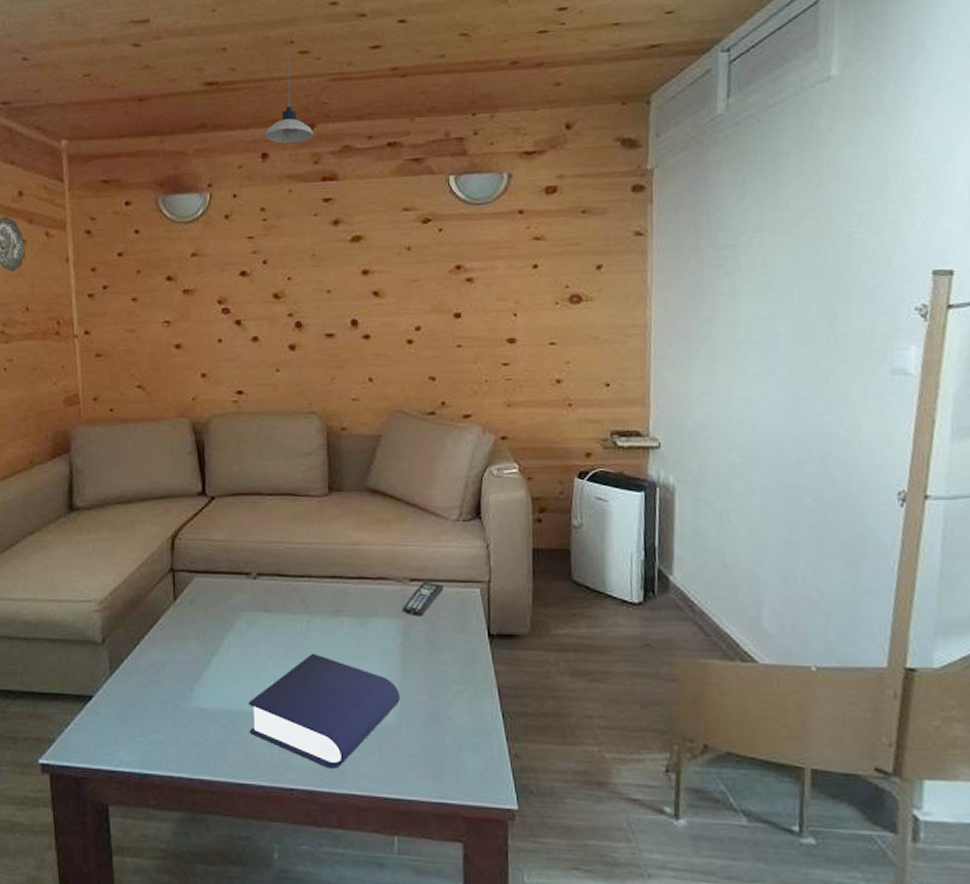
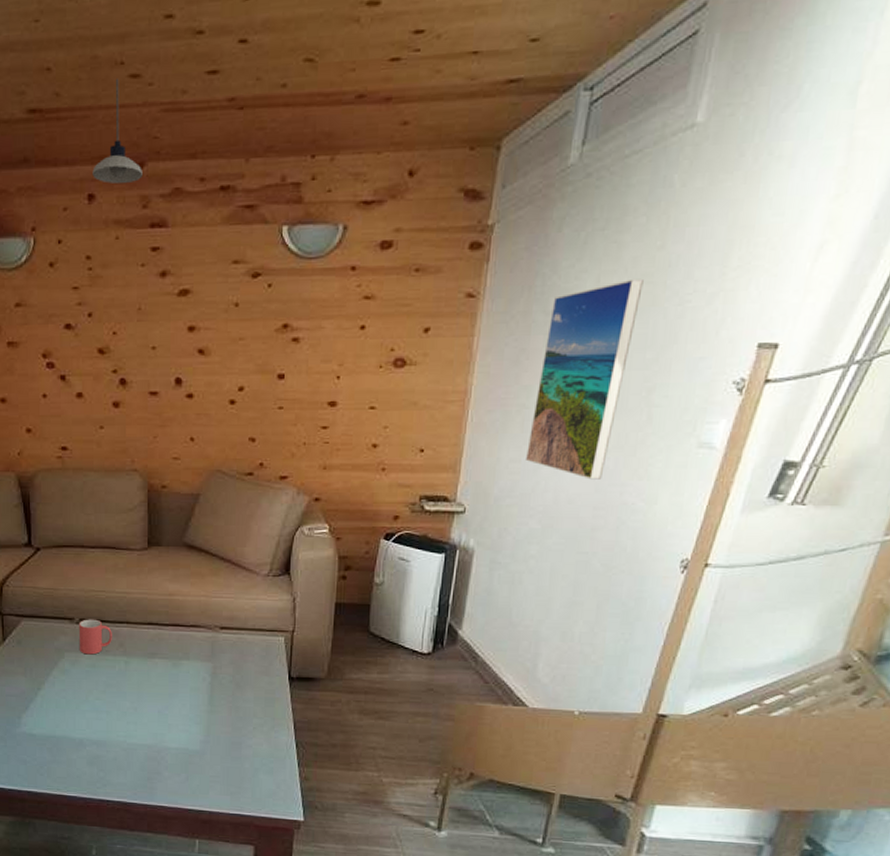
book: present [248,653,400,769] -> none [71,689,206,785]
mug: none [256,573,293,614] -> present [78,619,112,655]
remote control: present [401,581,444,617] -> none [211,629,251,661]
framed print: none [716,213,808,410] -> present [526,278,644,480]

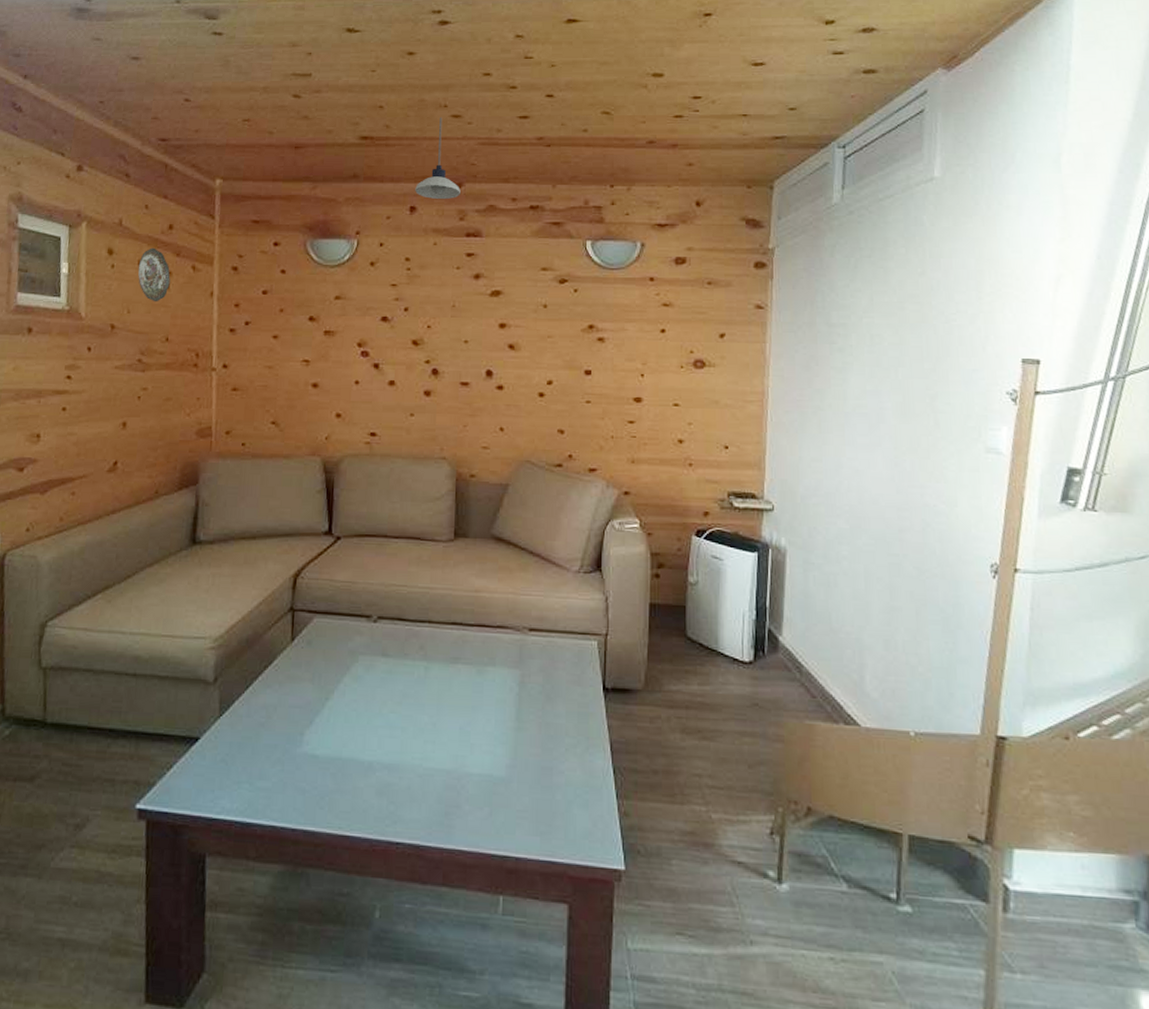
mug: present [78,619,112,655] -> none [375,617,412,659]
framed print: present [526,278,644,480] -> none [826,299,912,481]

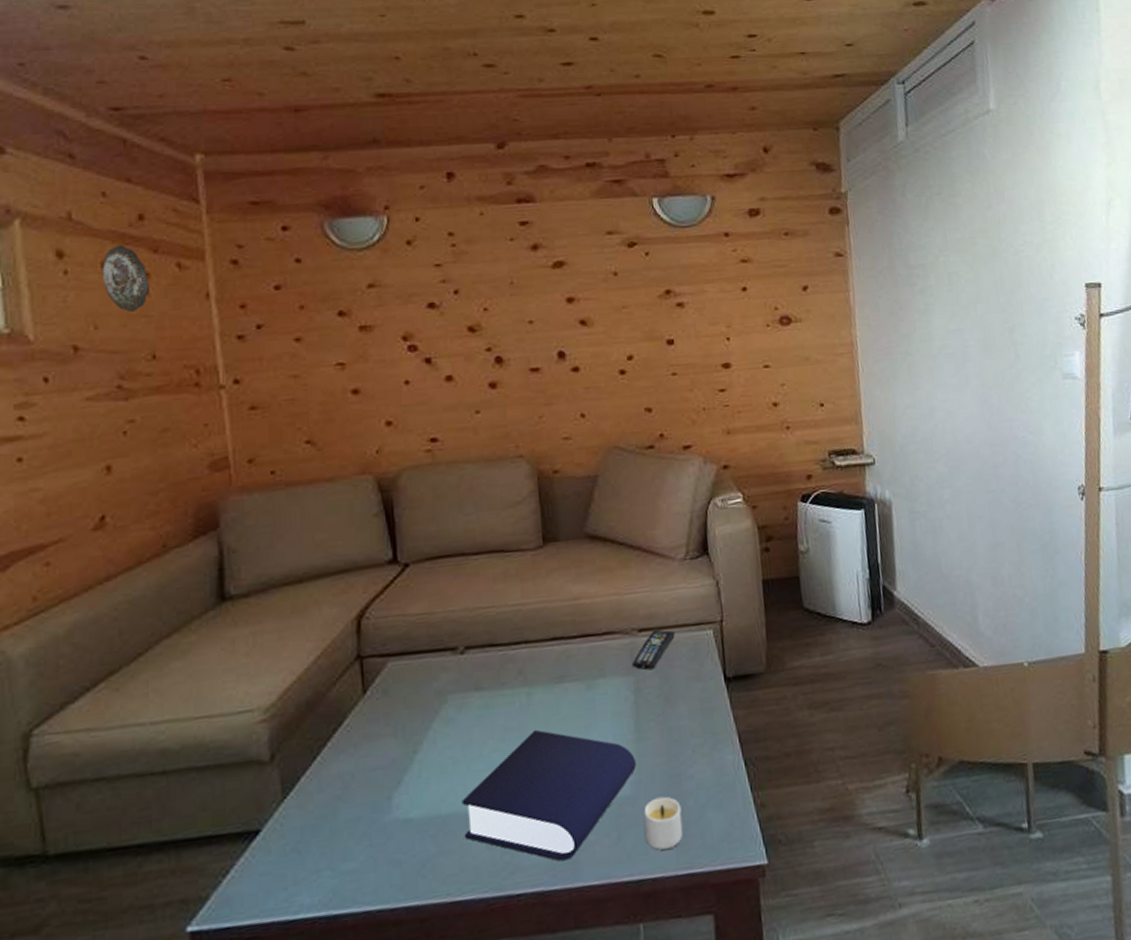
book: none [358,700,513,822] -> present [462,729,636,862]
pendant light: present [415,117,460,200] -> none [450,67,504,163]
candle: none [514,784,550,834] -> present [643,796,683,850]
remote control: none [519,631,562,668] -> present [631,629,675,670]

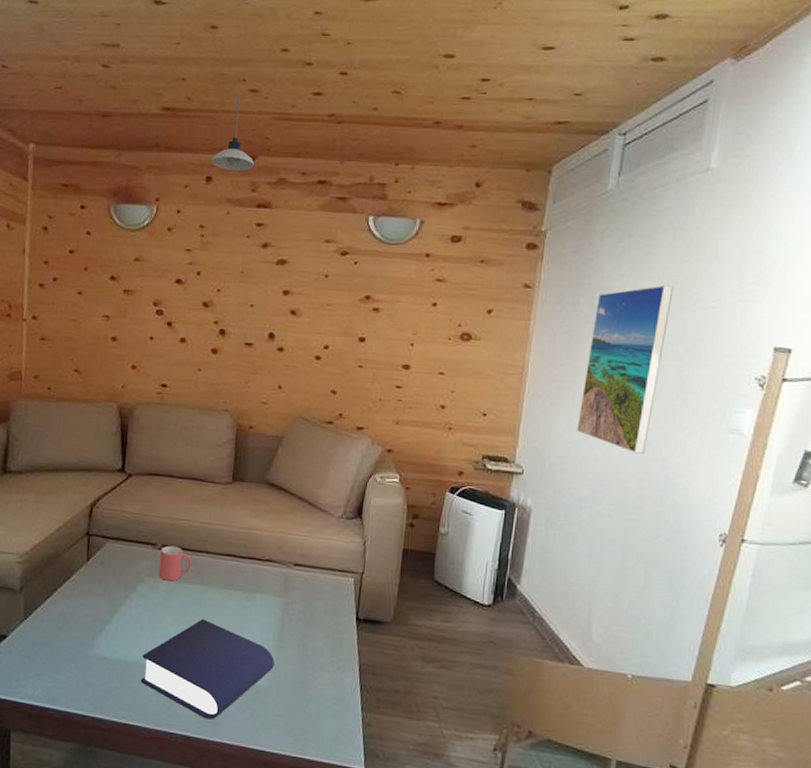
pendant light: none [450,67,504,163] -> present [212,91,254,172]
mug: none [463,644,508,693] -> present [158,545,192,582]
remote control: present [631,629,675,670] -> none [284,567,323,597]
candle: present [643,796,683,850] -> none [272,694,303,735]
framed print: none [911,234,991,418] -> present [577,285,674,454]

